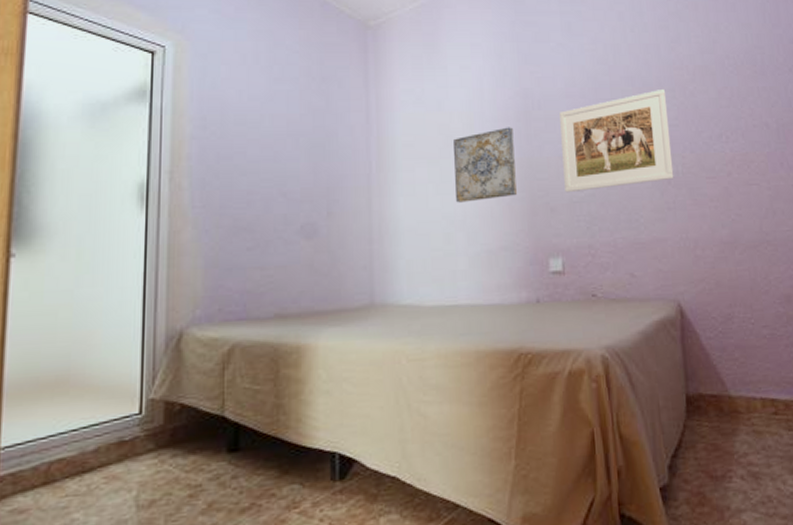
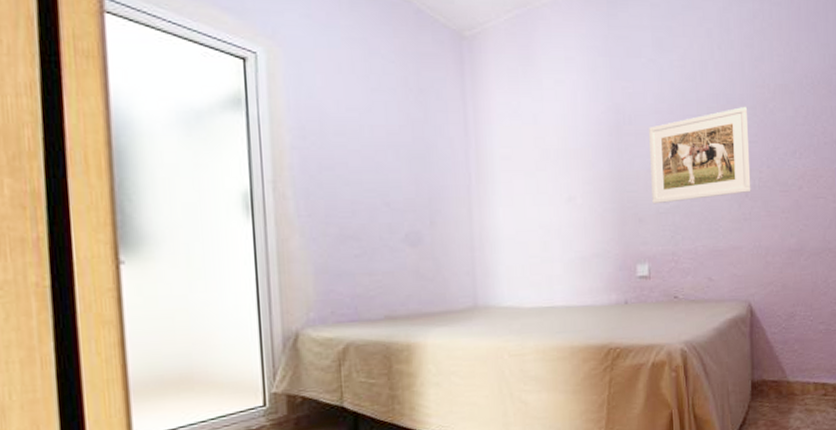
wall art: present [454,127,517,203] -> none [549,141,608,213]

